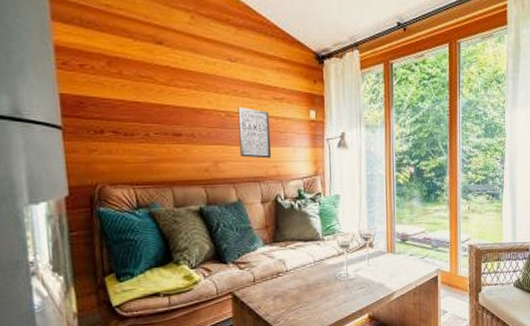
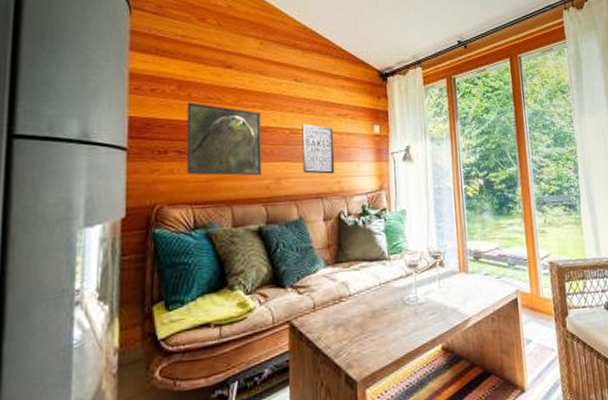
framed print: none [119,80,200,159] -> present [187,102,262,176]

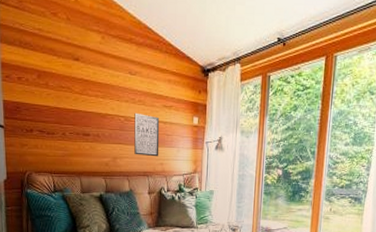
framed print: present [187,102,262,176] -> none [45,90,102,155]

